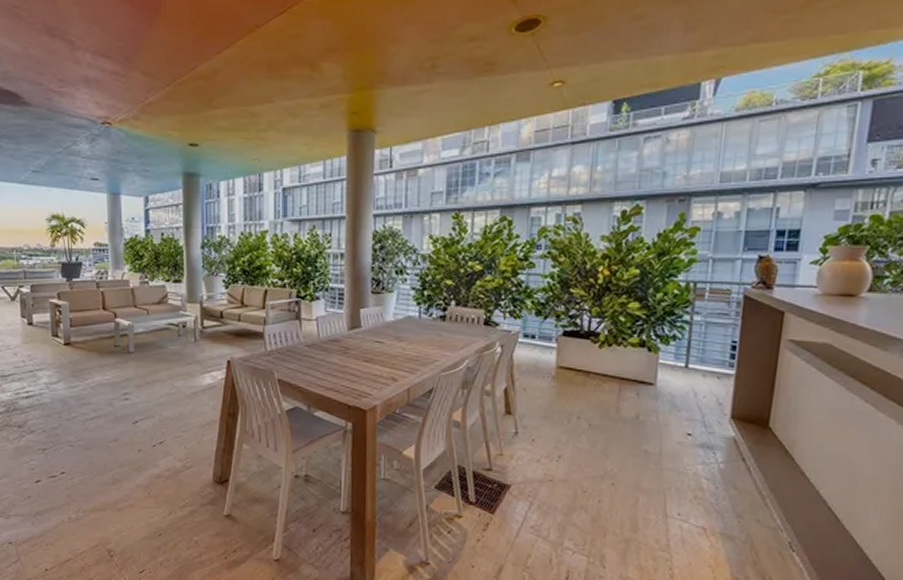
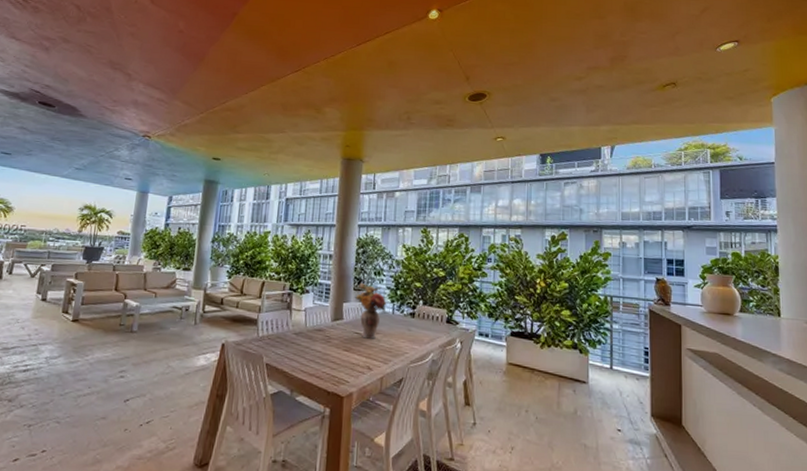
flower arrangement: none [373,283,412,347] -> present [354,282,387,339]

